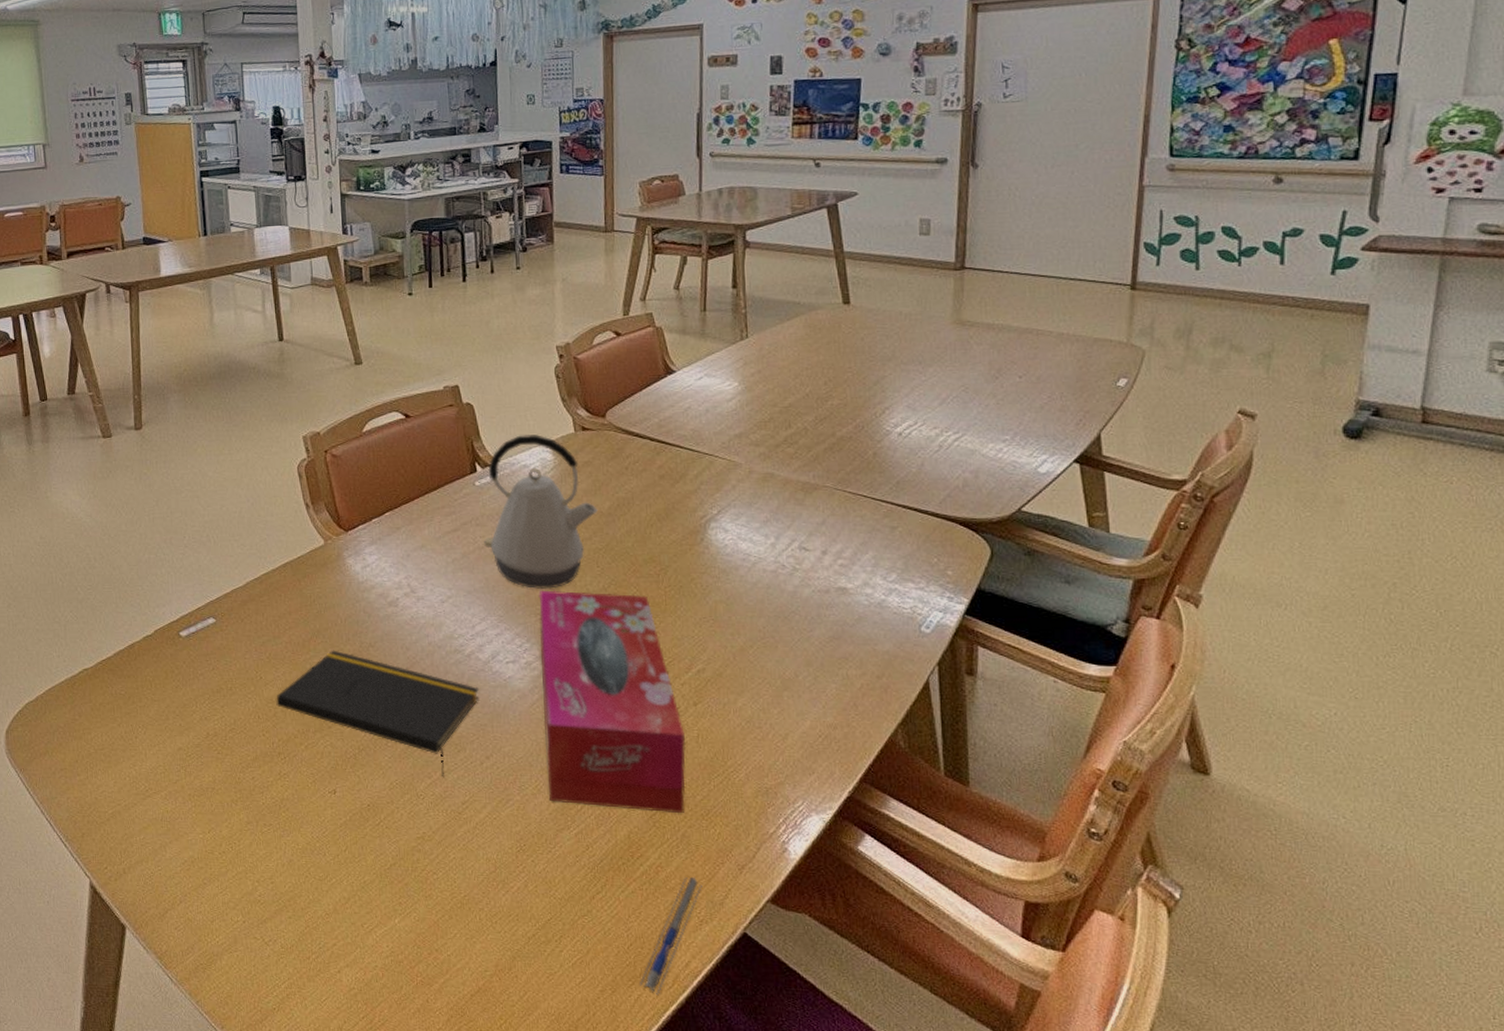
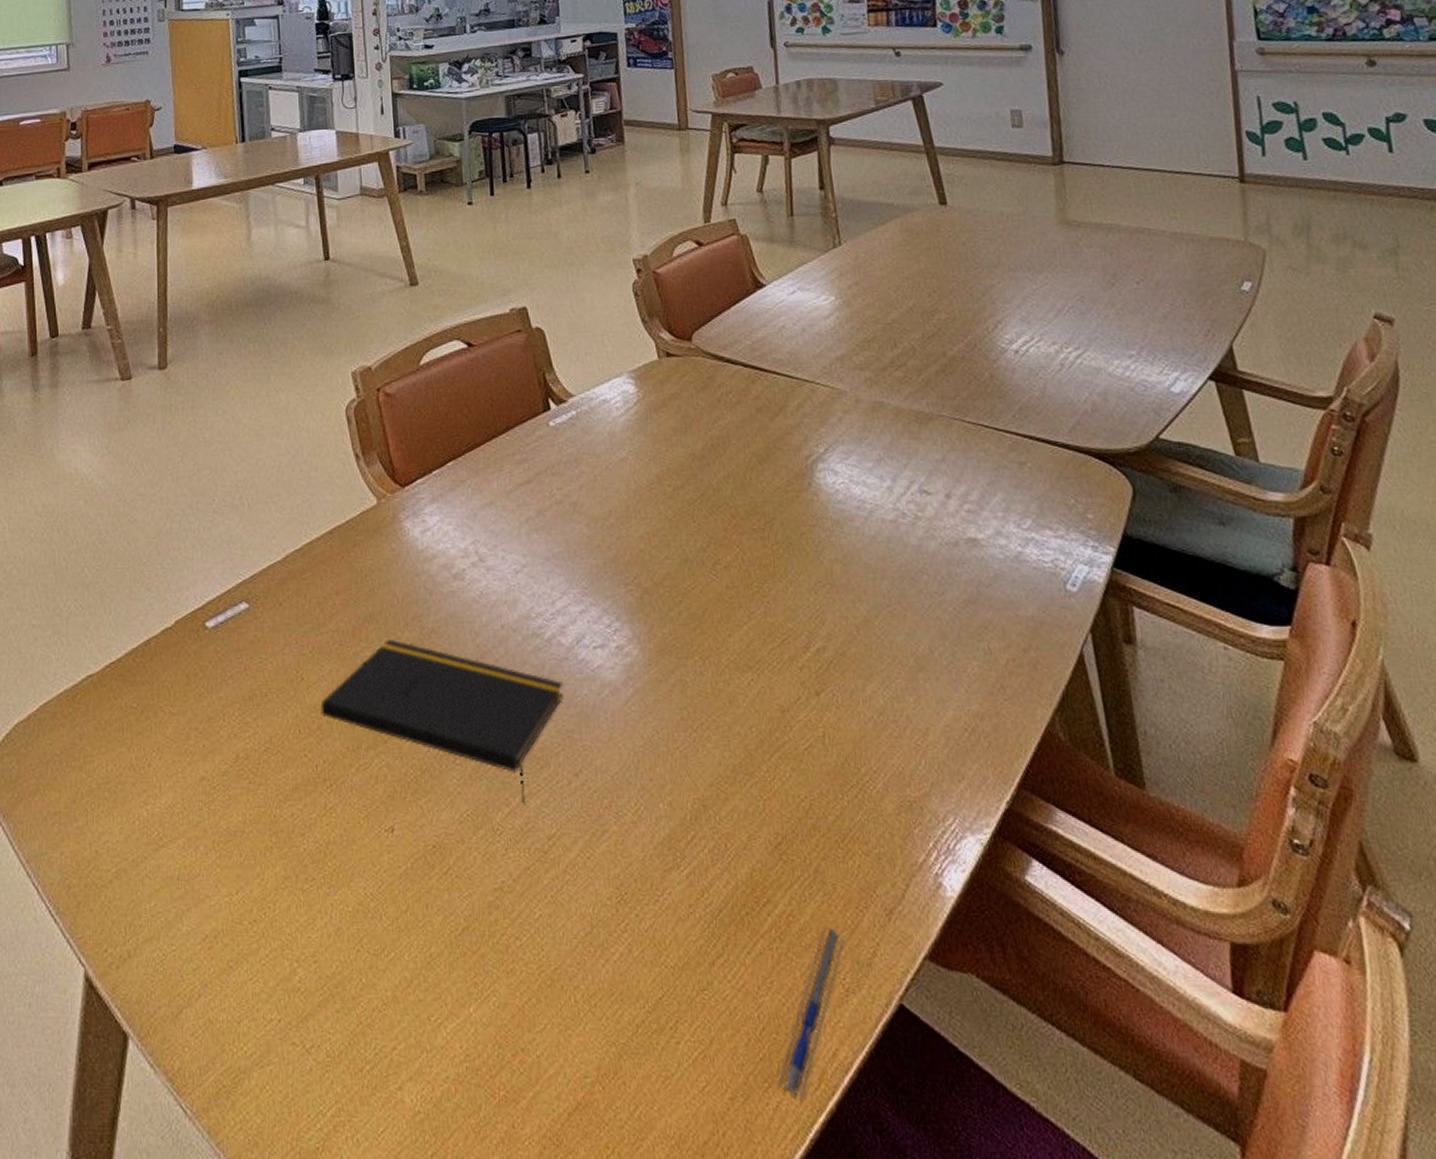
kettle: present [483,435,598,589] -> none [560,363,690,552]
tissue box: present [538,590,686,813] -> none [627,553,817,840]

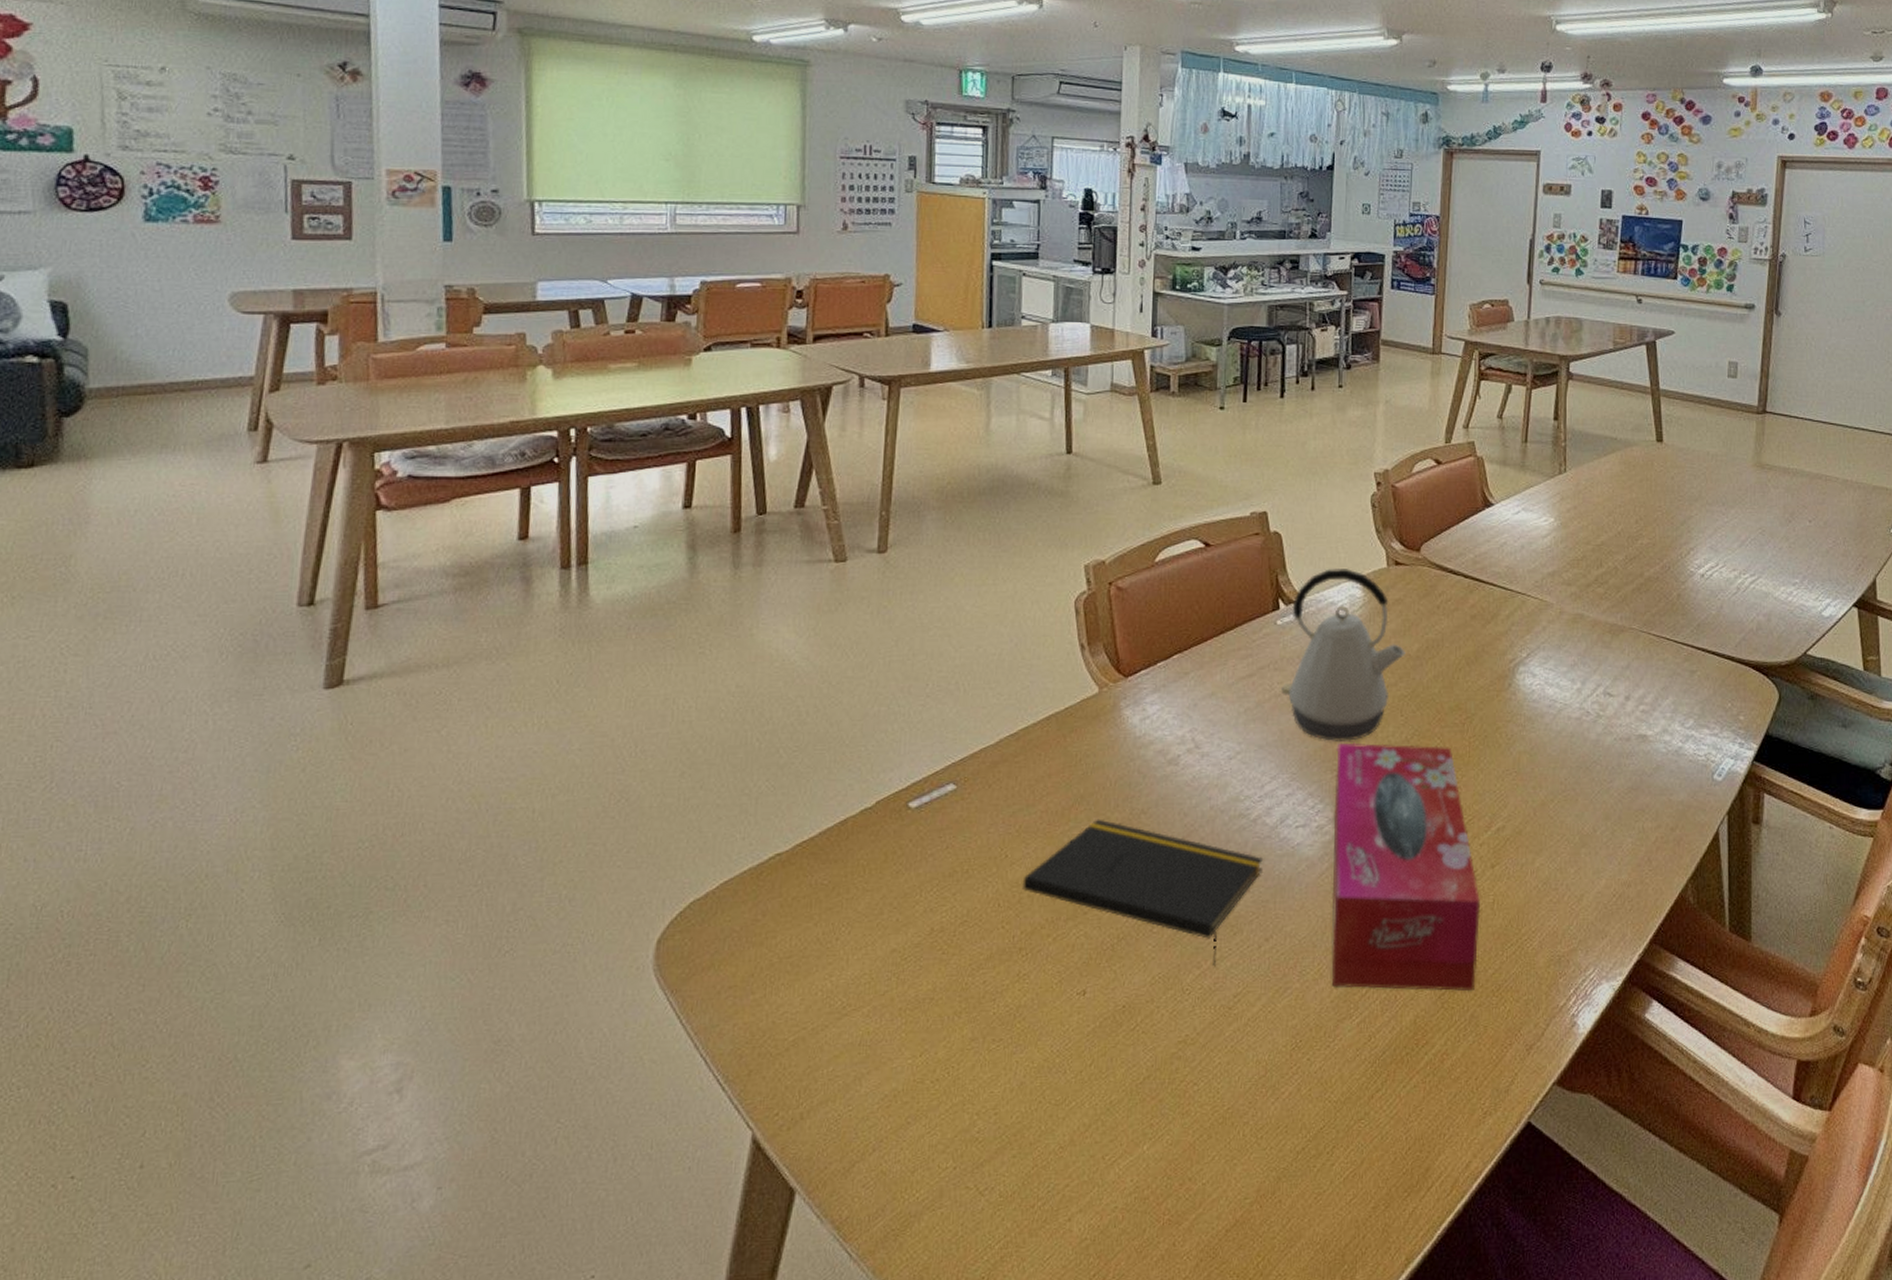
kettle: none [560,363,690,552] -> present [1280,569,1406,741]
tissue box: none [627,553,817,840] -> present [1331,742,1480,991]
pen: present [778,928,845,1102] -> none [1416,1062,1488,1206]

